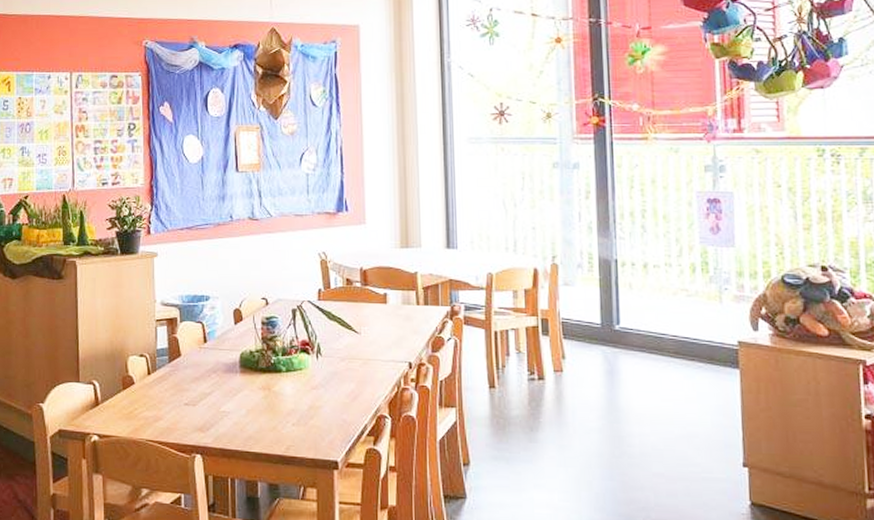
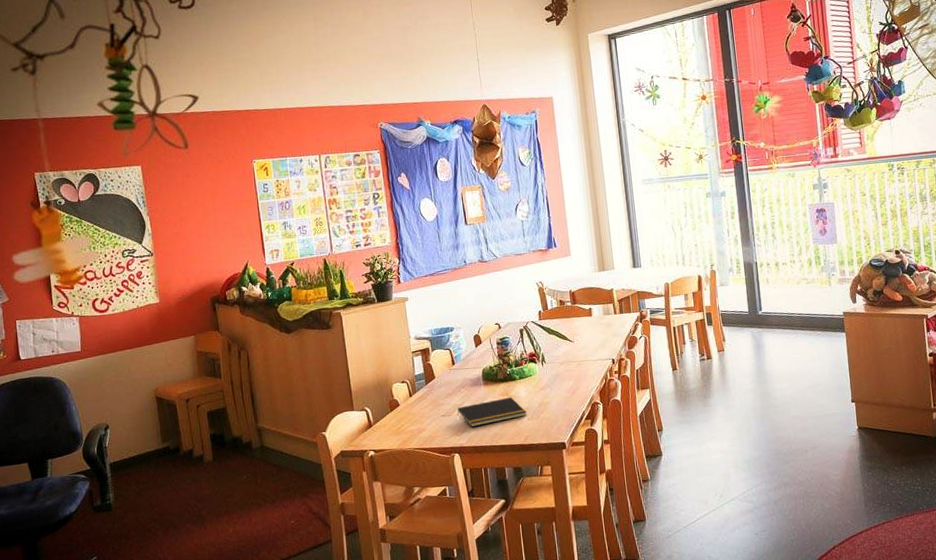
notepad: none [203,392,292,424] -> present [457,397,527,428]

